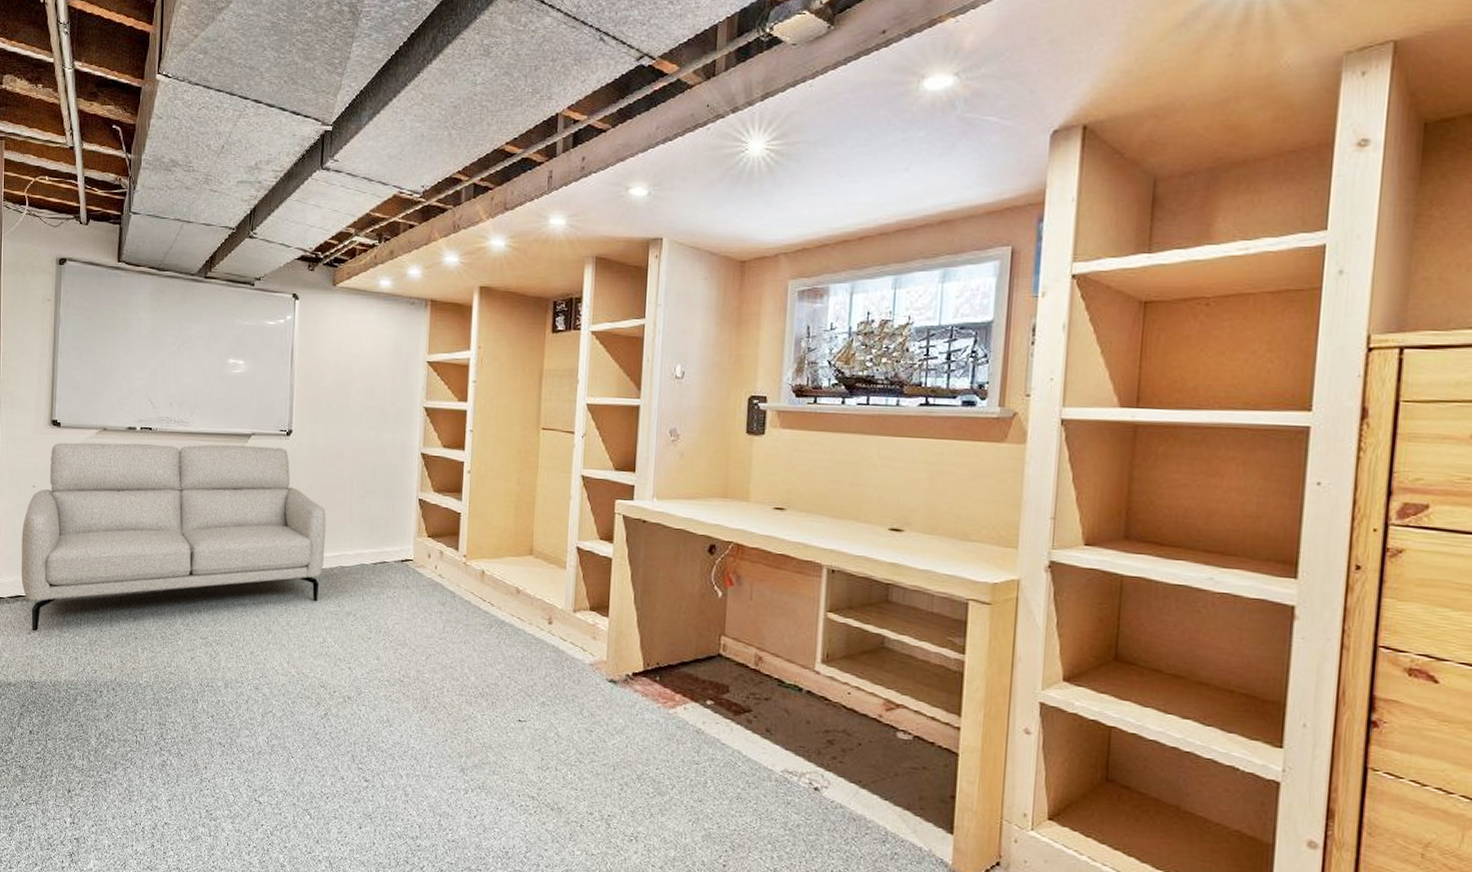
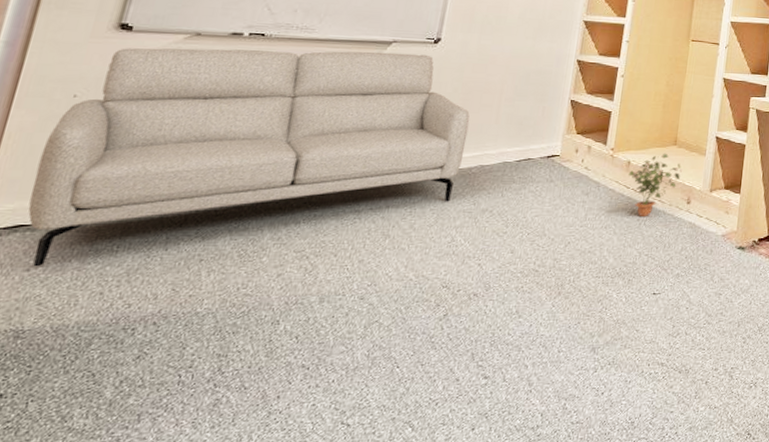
potted plant: none [483,563,541,635] -> present [628,153,682,217]

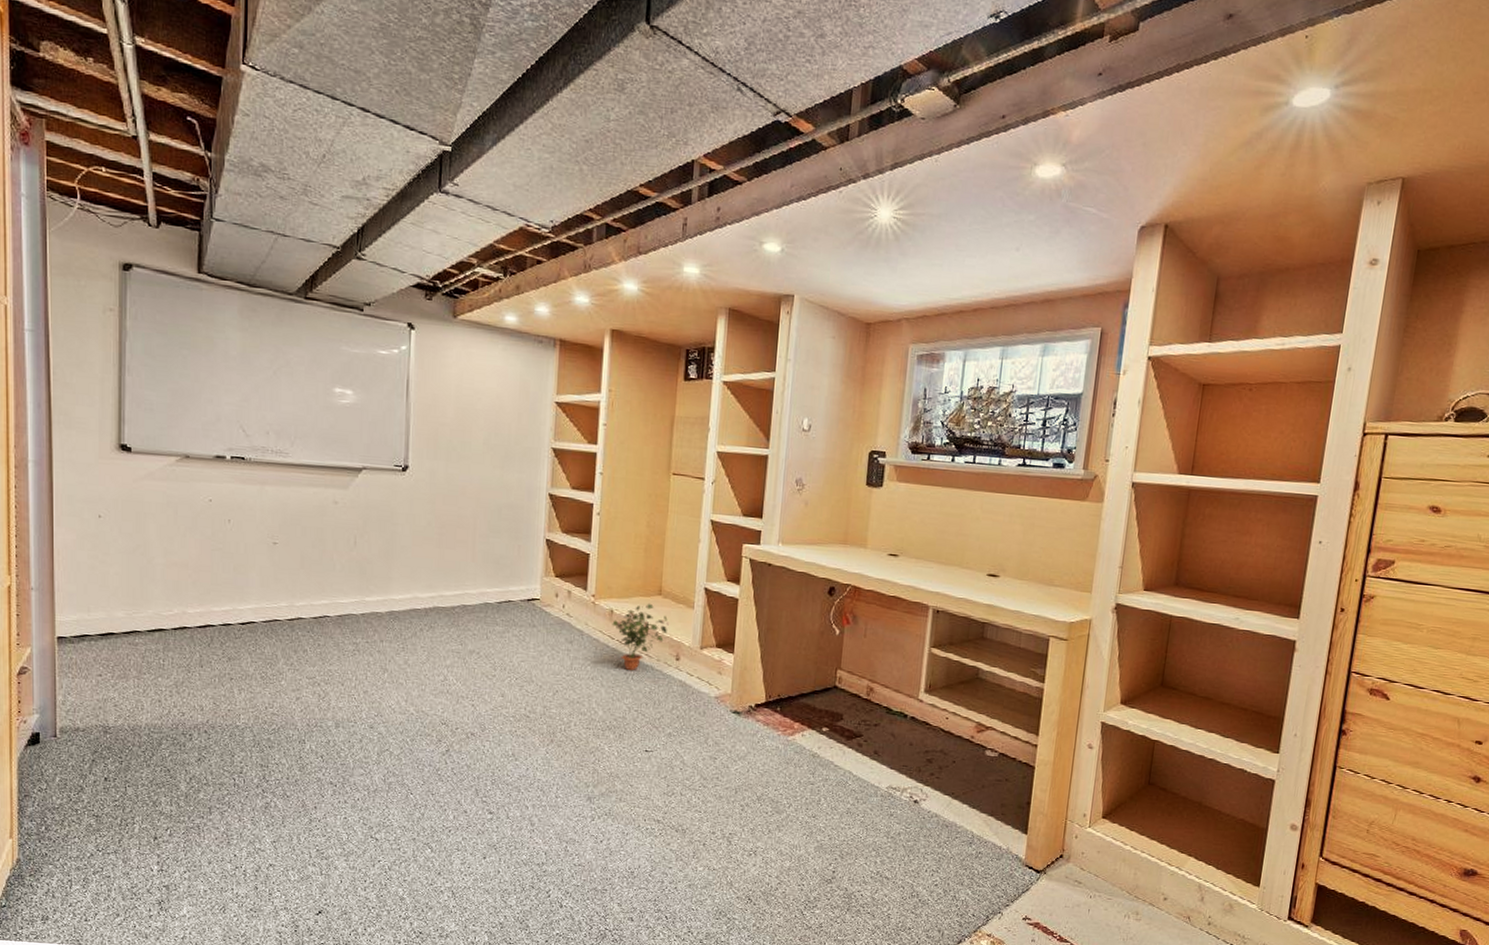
sofa: present [28,48,470,267] -> none [86,469,447,674]

